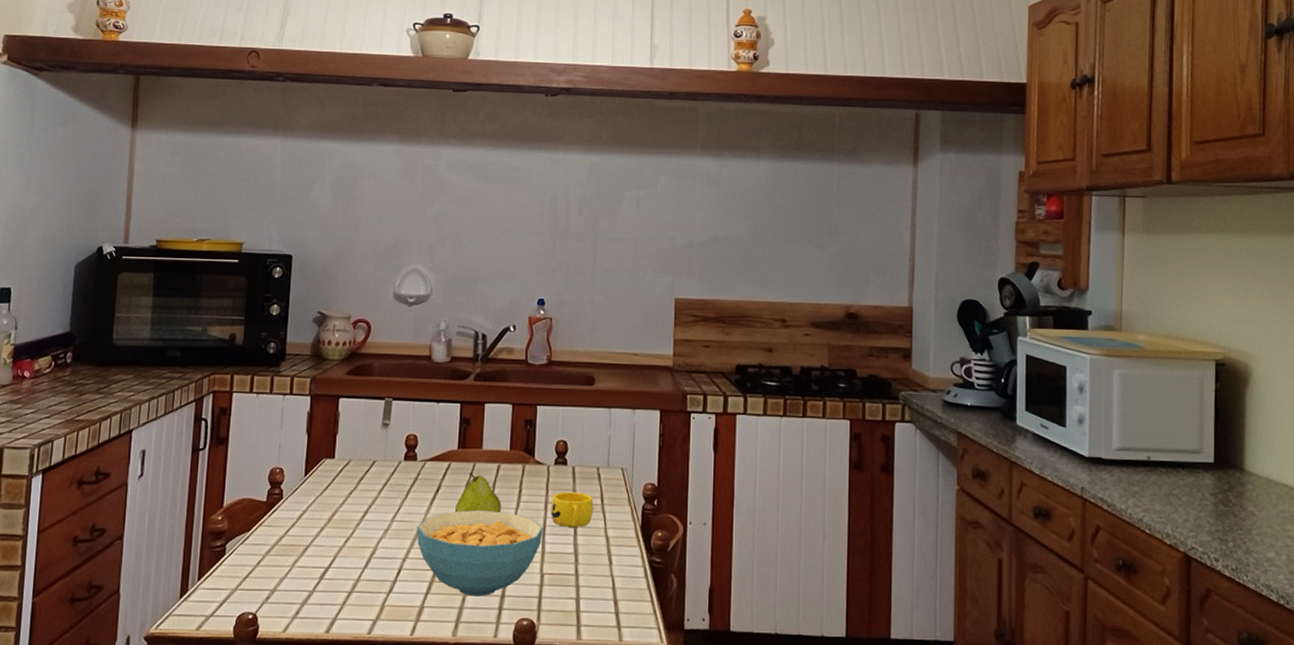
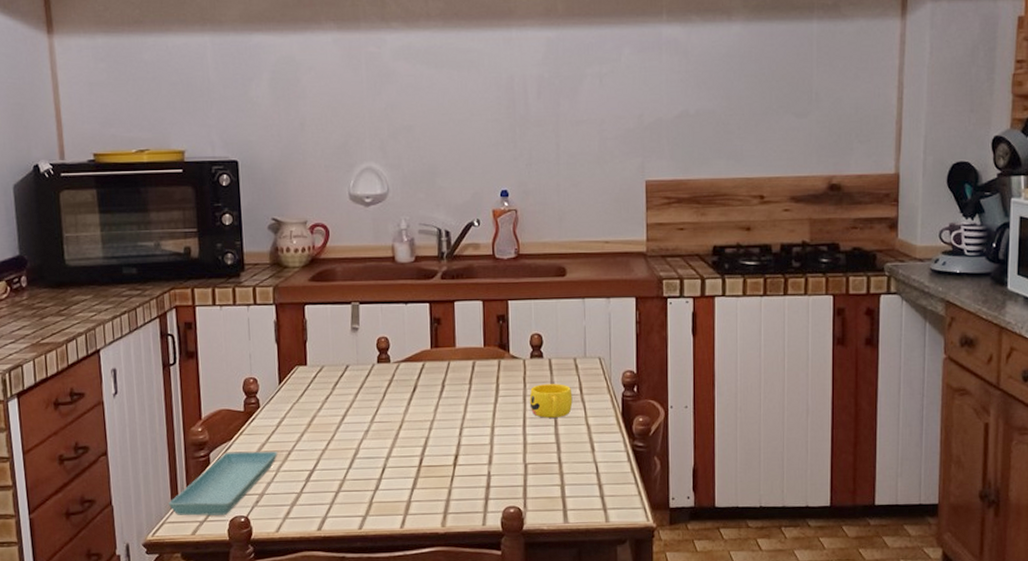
saucer: none [177,543,295,610] -> present [169,451,278,516]
cereal bowl: present [416,509,544,597] -> none [396,406,524,489]
fruit: present [454,473,501,513] -> none [432,371,480,411]

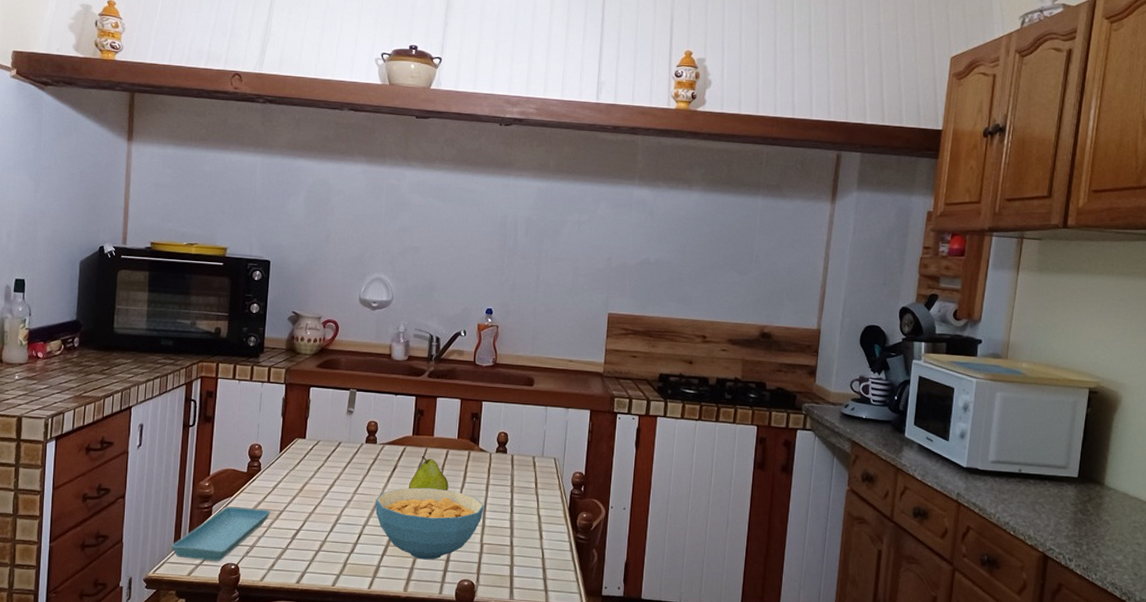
cereal bowl: none [396,406,524,489] -> present [375,487,485,560]
fruit: none [432,371,480,411] -> present [408,456,449,491]
cup: present [529,384,573,418] -> none [491,476,529,506]

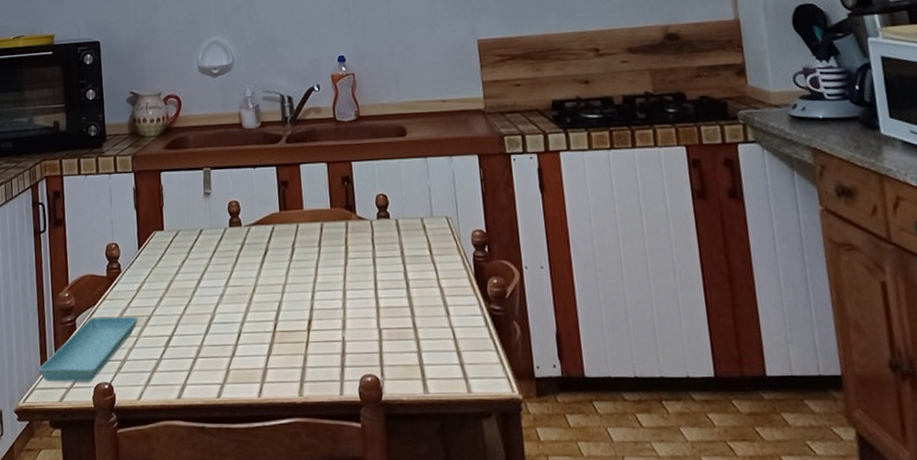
cereal bowl: present [375,487,485,560] -> none [250,269,375,356]
fruit: present [408,456,449,491] -> none [284,234,330,274]

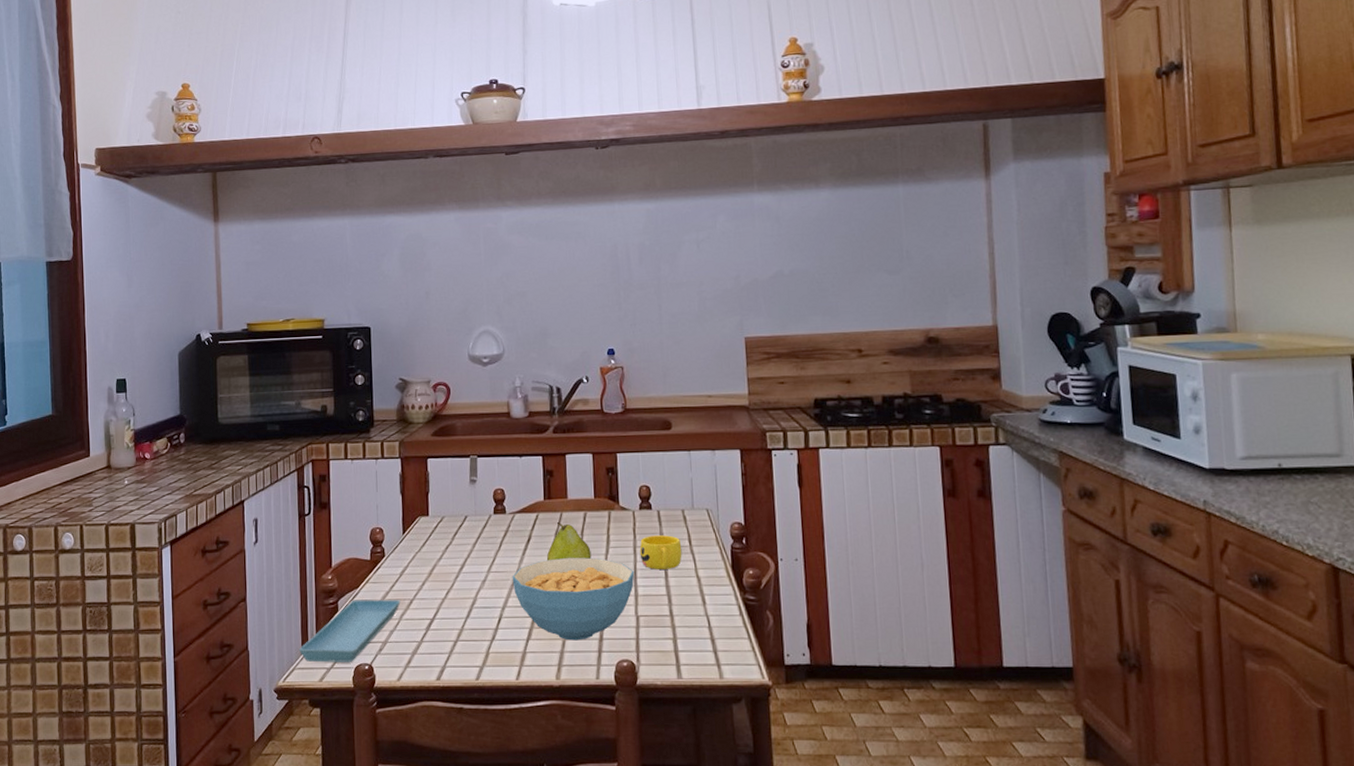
cereal bowl: none [250,269,375,356] -> present [512,557,635,641]
fruit: none [284,234,330,274] -> present [546,522,592,561]
cup: none [379,244,423,281] -> present [639,535,682,570]

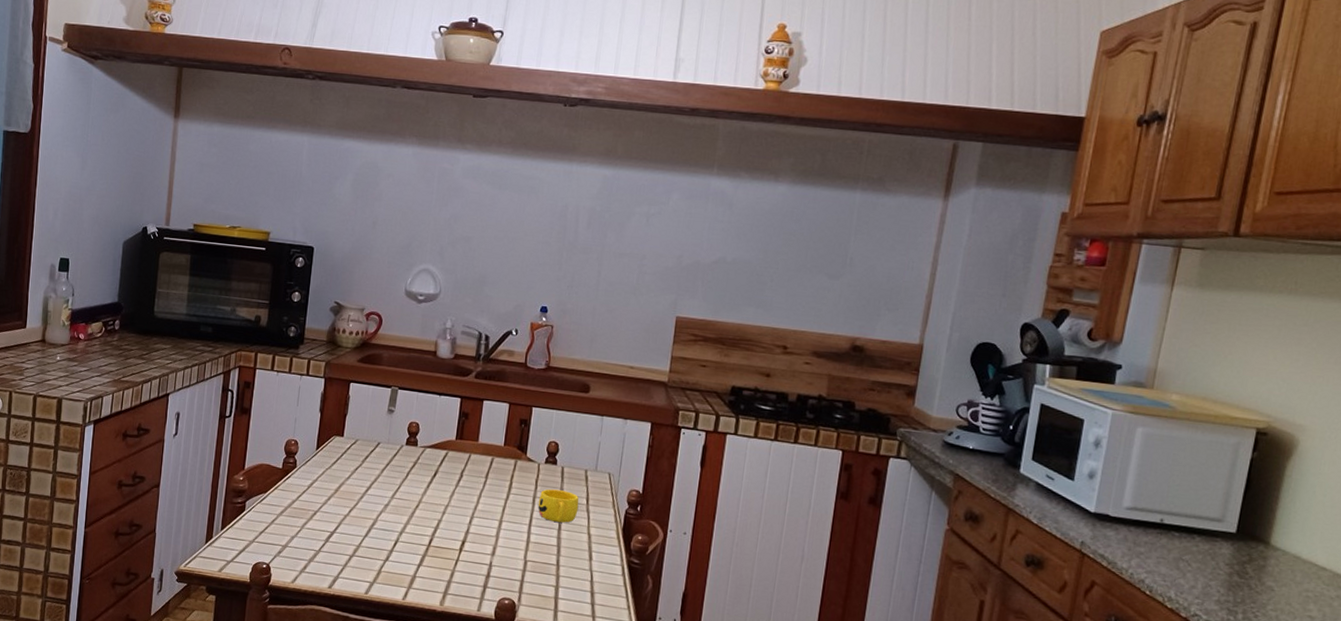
saucer: present [299,599,401,663] -> none [203,502,305,559]
cereal bowl: present [512,557,635,641] -> none [413,495,530,574]
fruit: present [546,522,592,561] -> none [449,462,493,501]

